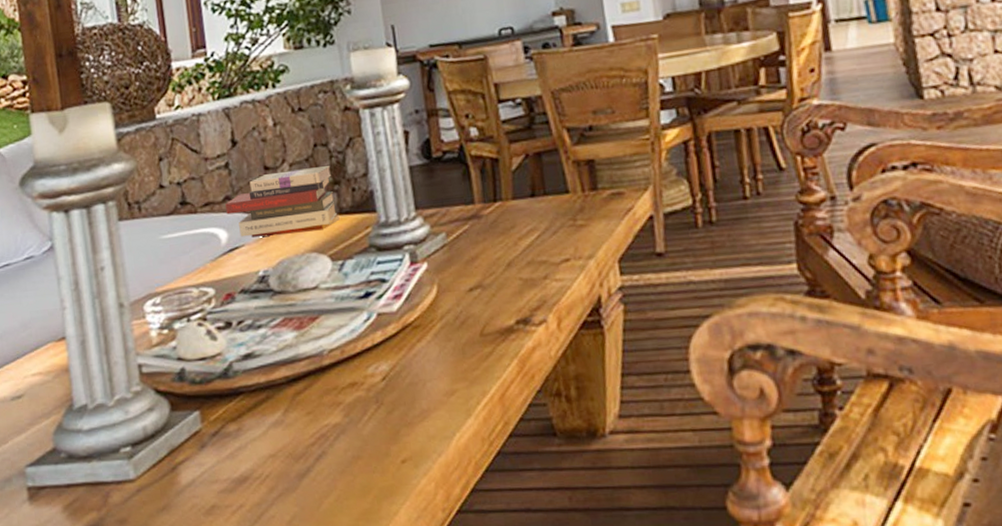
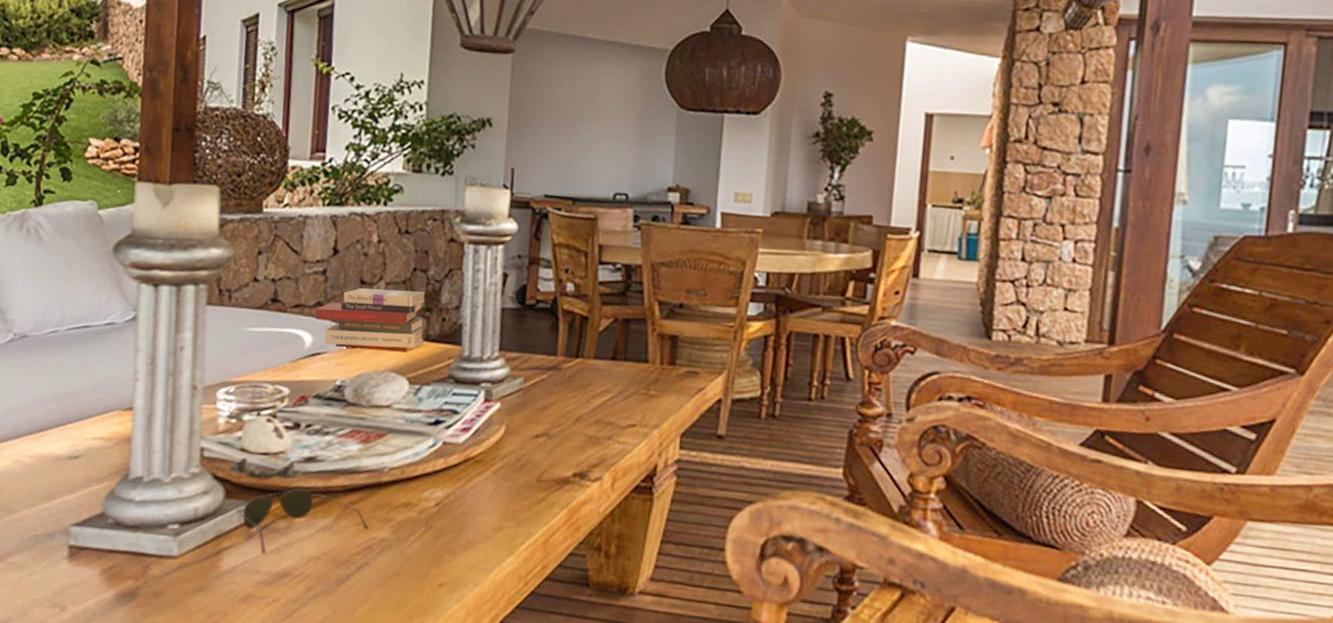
sunglasses: none [184,387,320,462] -> present [236,488,369,555]

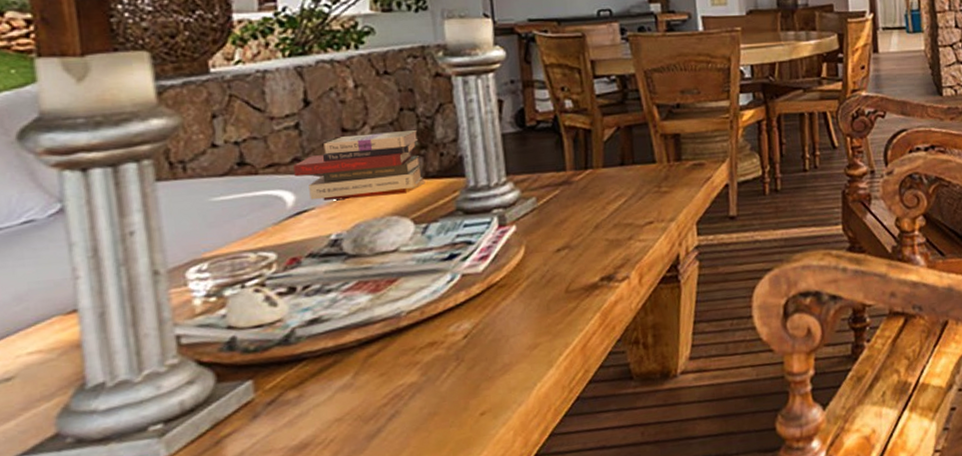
sunglasses: present [236,488,369,555] -> none [233,352,394,431]

